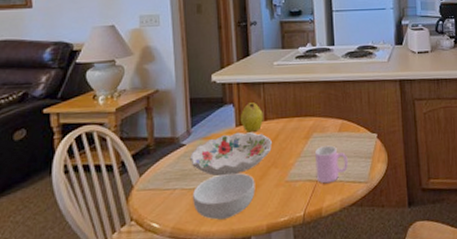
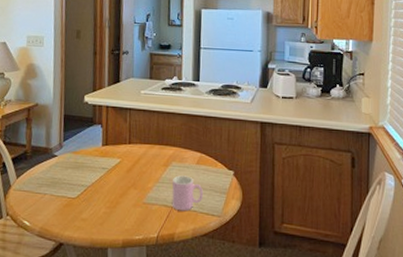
decorative bowl: present [189,132,272,177] -> none [59,151,133,189]
cereal bowl: present [193,172,255,220] -> none [60,187,116,228]
fruit: present [240,102,263,132] -> none [106,126,128,153]

